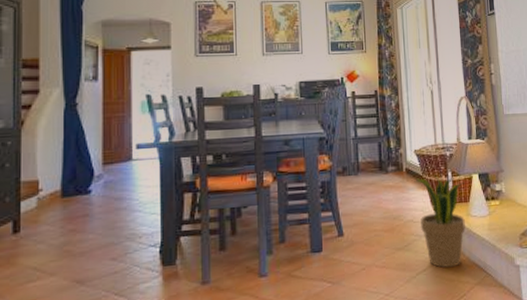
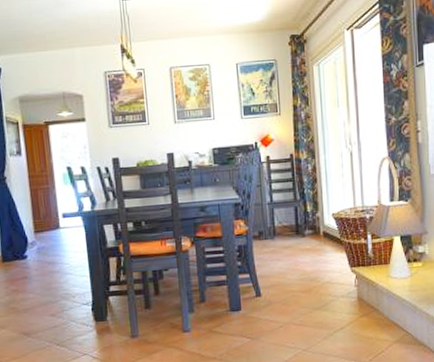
potted plant: present [414,175,465,268] -> none [331,238,386,327]

